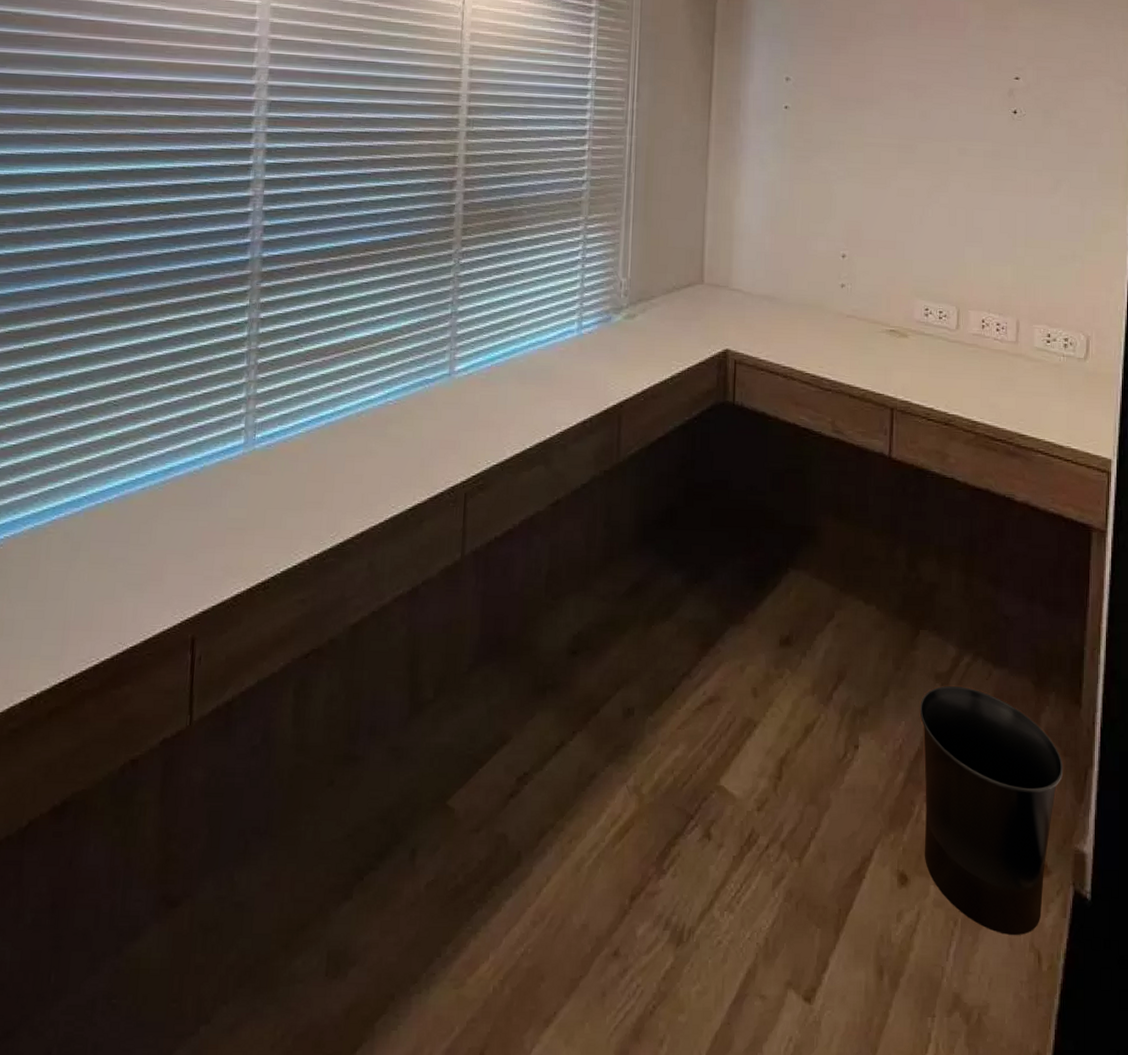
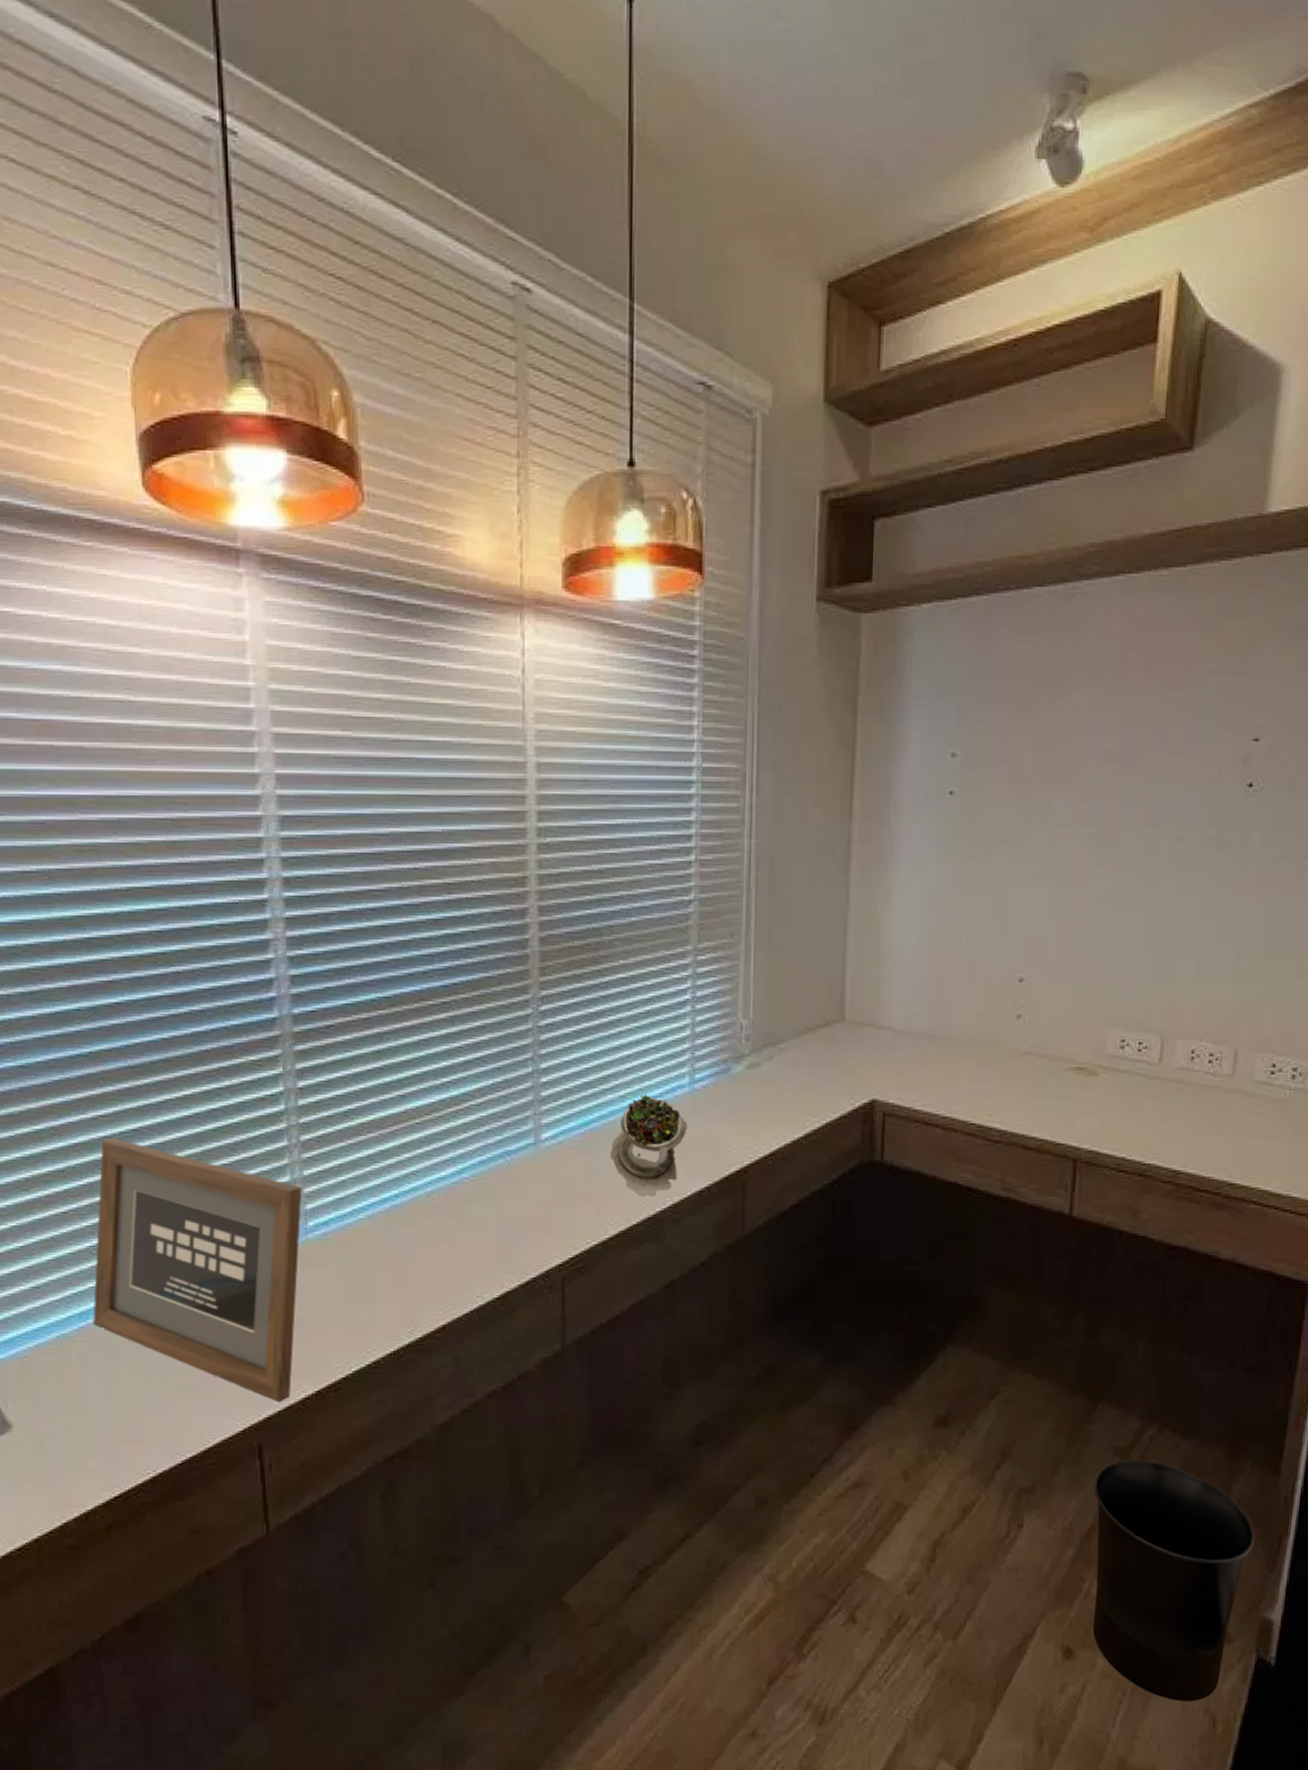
picture frame: none [64,353,255,598] -> present [93,1137,303,1403]
succulent plant: none [510,336,575,424] -> present [609,1094,687,1196]

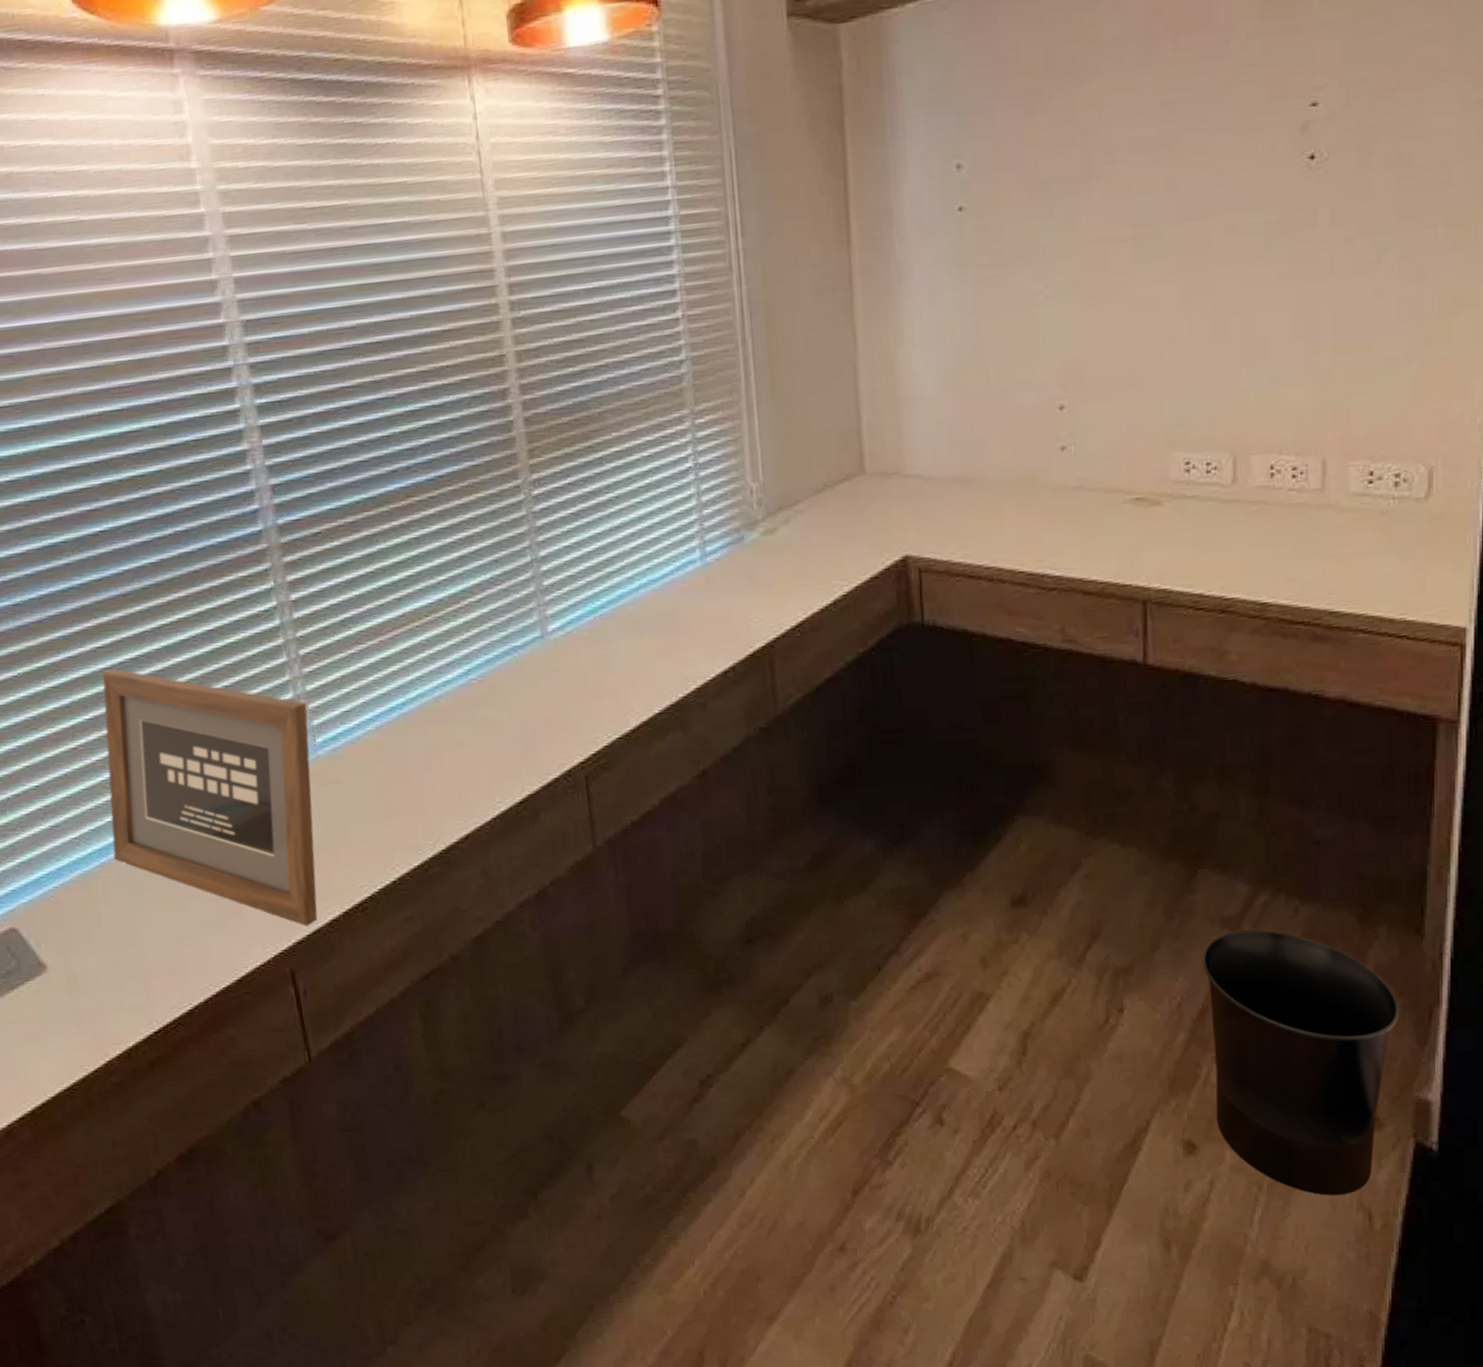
succulent plant: present [609,1094,687,1196] -> none [622,573,704,683]

